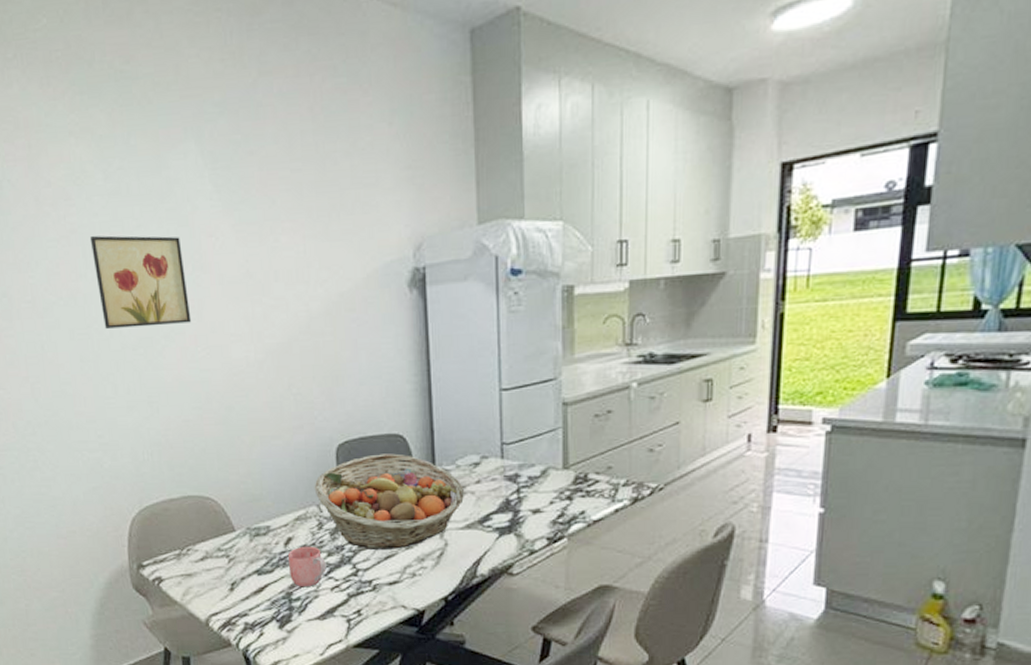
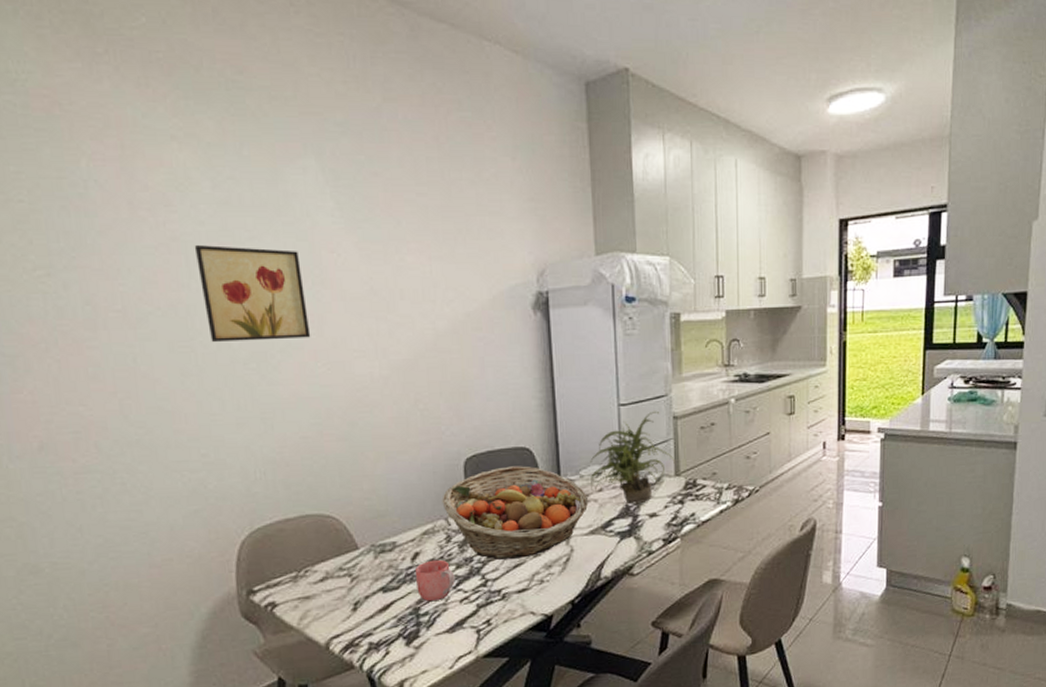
potted plant: none [467,396,565,499] -> present [590,411,676,505]

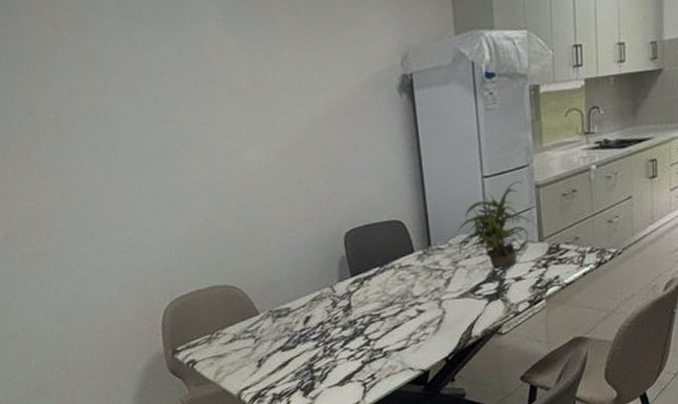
wall art: present [194,245,311,342] -> none [106,54,207,140]
mug: present [416,559,455,602] -> none [308,322,342,359]
fruit basket: present [442,466,588,560] -> none [326,237,457,322]

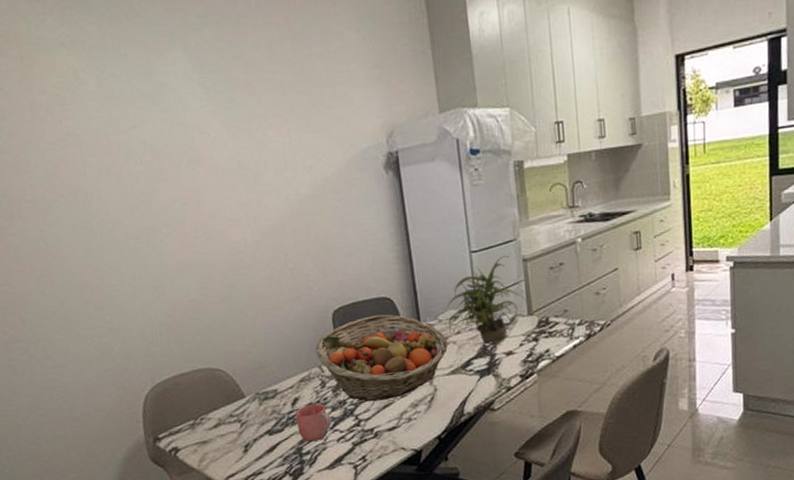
mug: none [308,322,342,359] -> present [296,403,332,442]
fruit basket: none [326,237,457,322] -> present [314,314,448,401]

